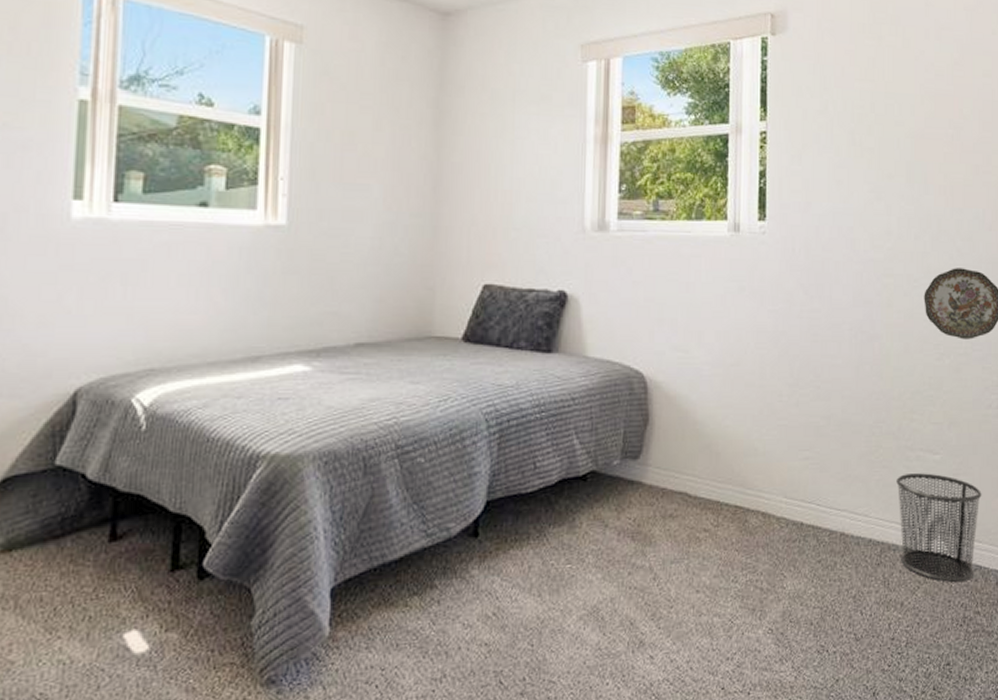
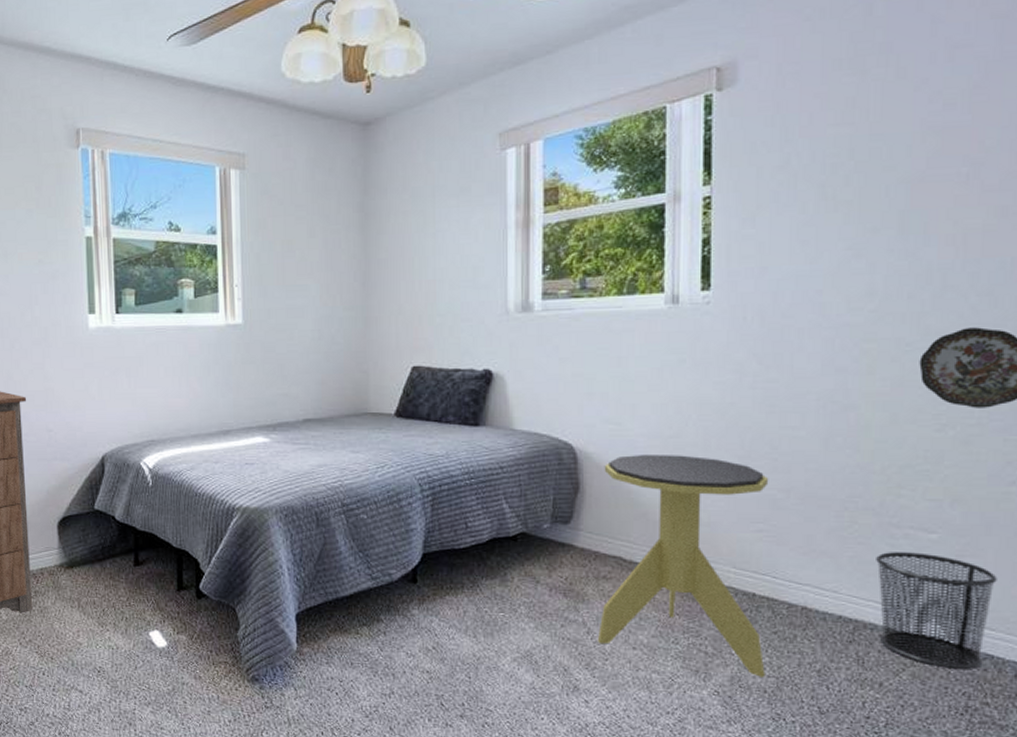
side table: none [663,383,814,609] -> present [597,455,769,677]

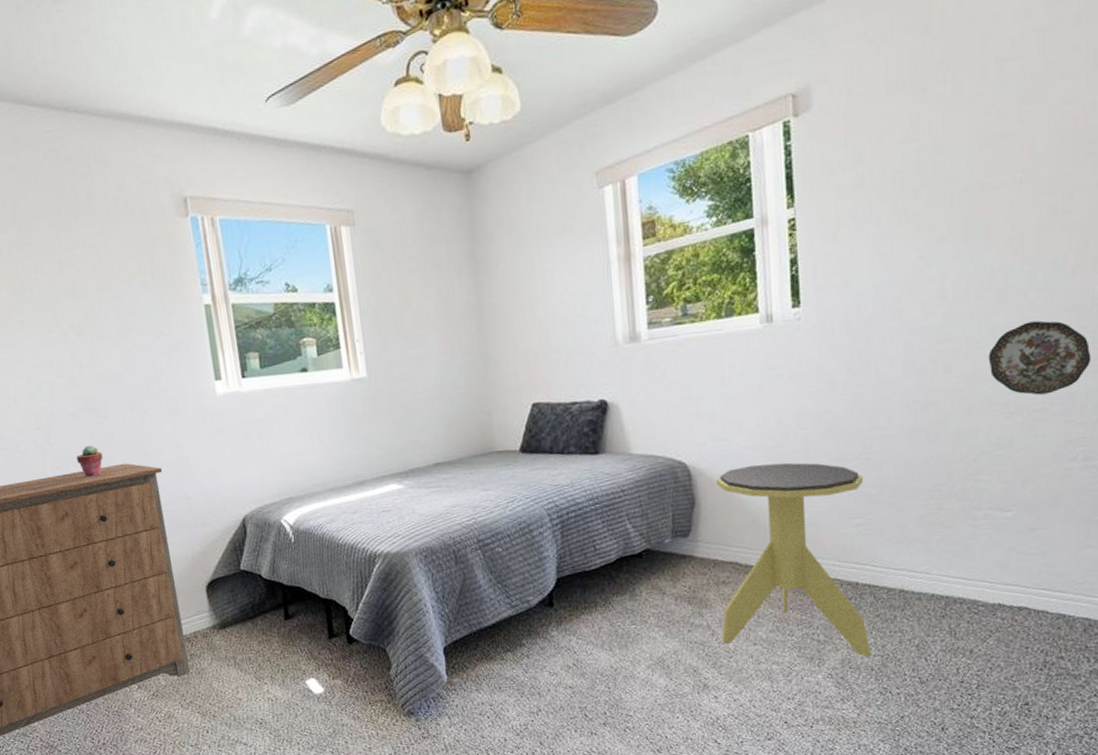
waste bin: present [876,552,997,669] -> none [961,530,1065,630]

